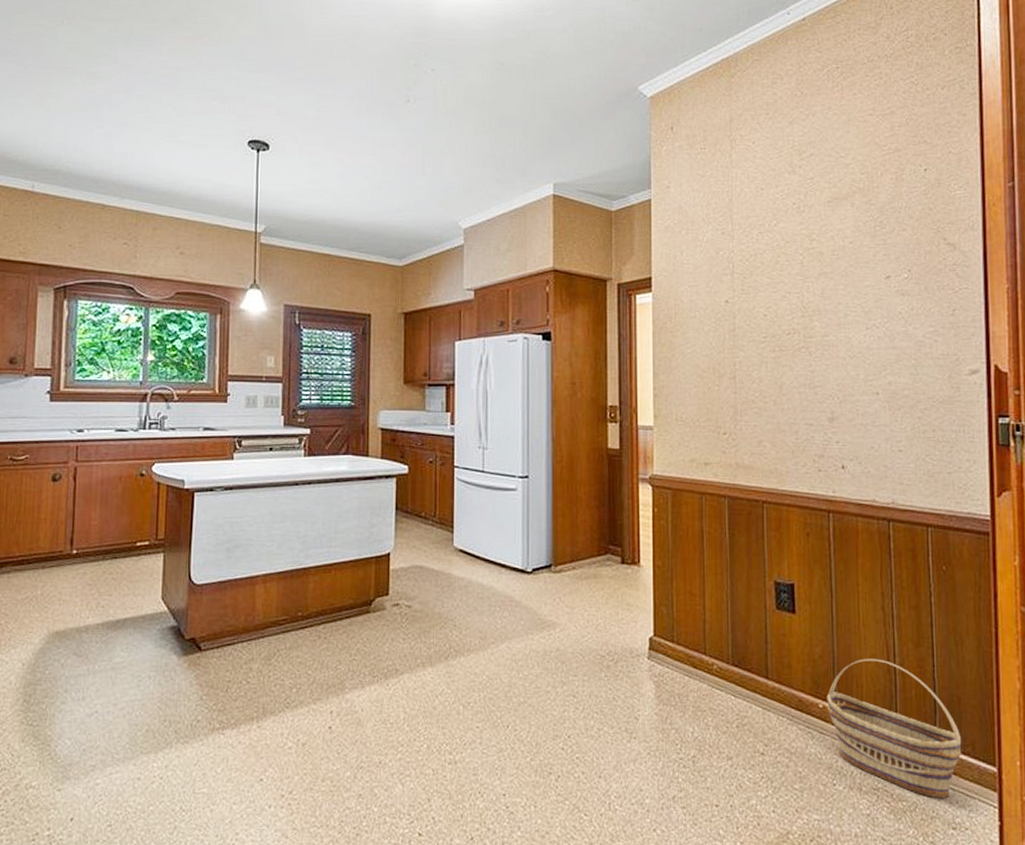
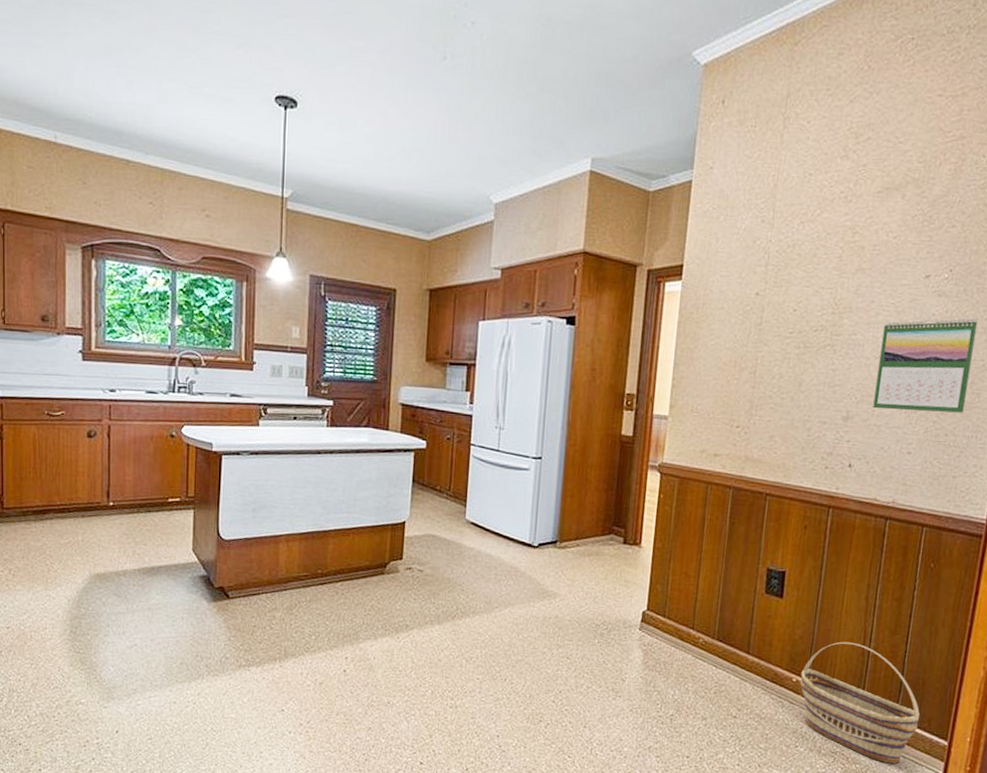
calendar: none [854,315,947,408] -> present [873,318,978,413]

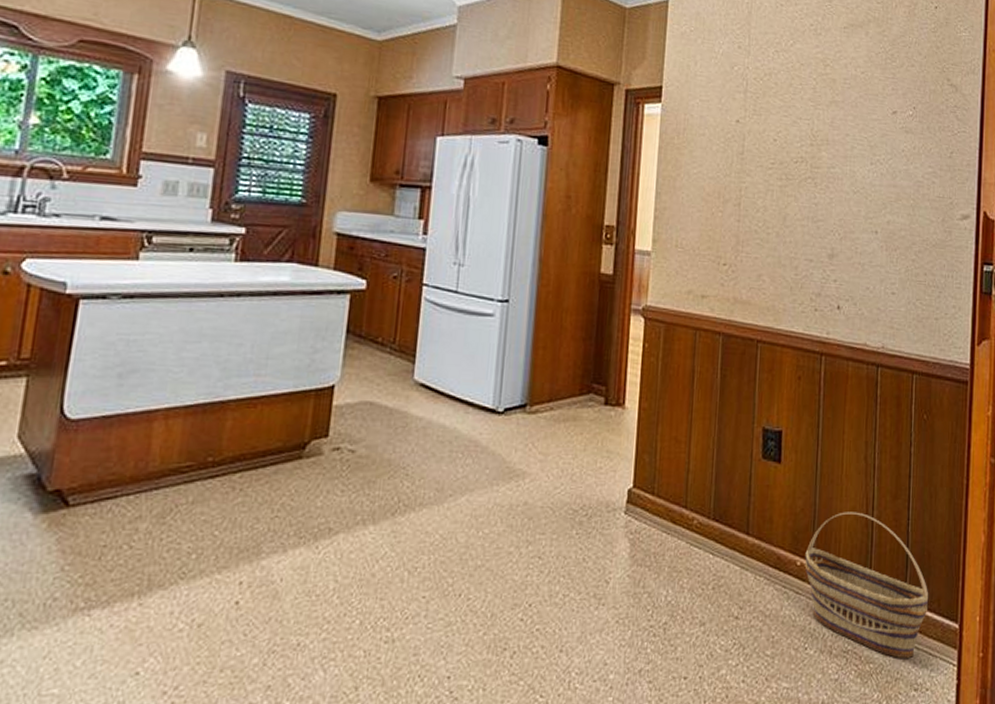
calendar: present [873,318,978,413] -> none [856,154,943,252]

